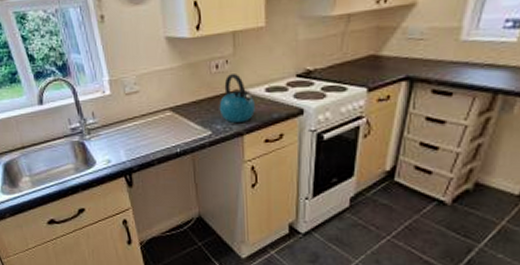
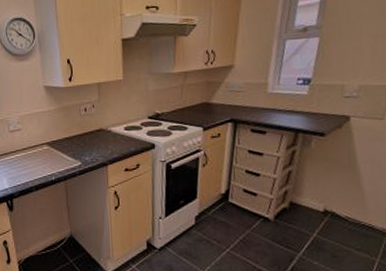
kettle: present [219,74,255,123] -> none [87,116,116,155]

